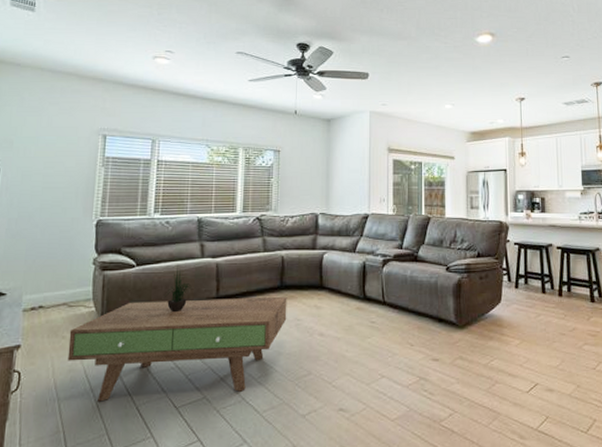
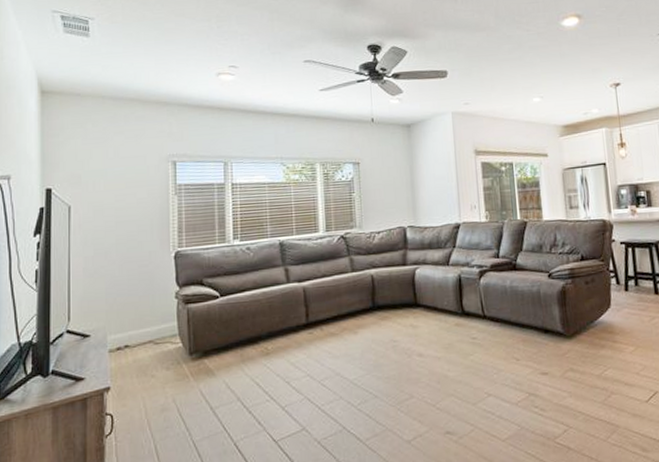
coffee table: present [67,296,287,402] -> none [158,317,383,441]
potted plant: present [163,265,192,313] -> none [251,293,280,343]

